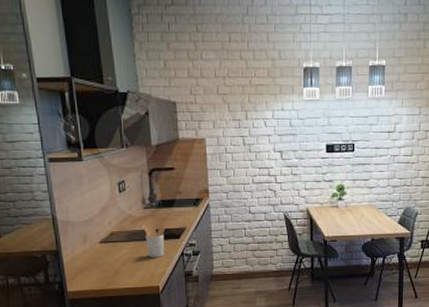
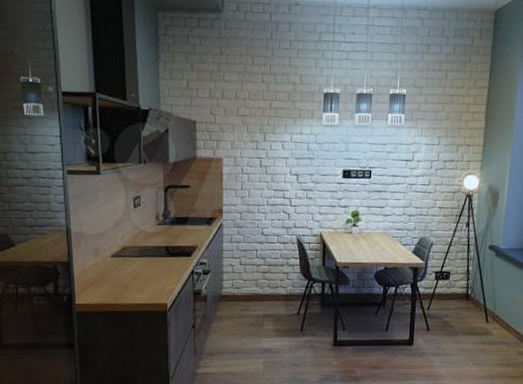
utensil holder: present [141,223,165,257] -> none [154,240,177,274]

